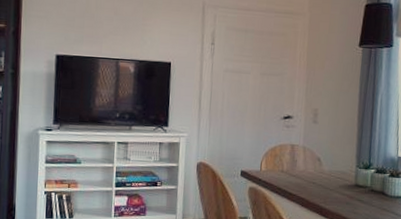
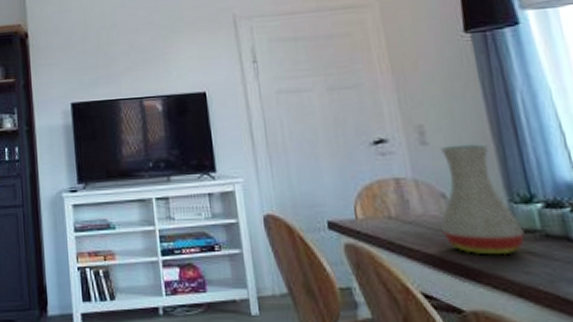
vase: none [312,125,360,201] -> present [439,143,525,255]

